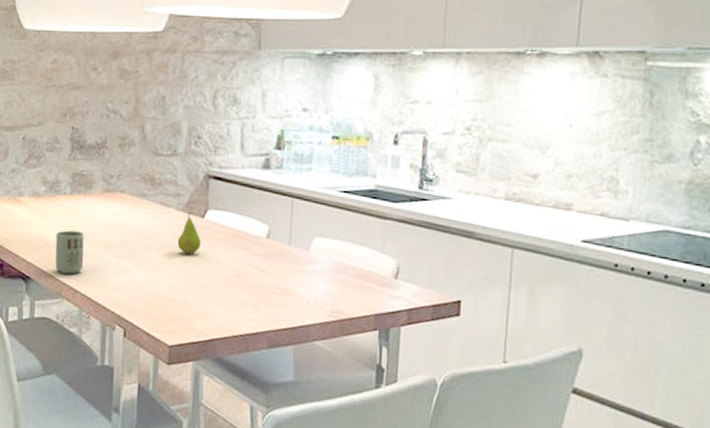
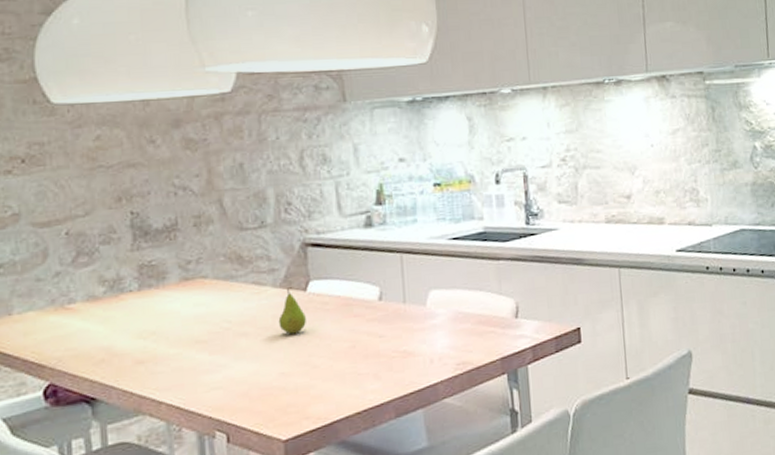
cup: present [55,230,84,274] -> none [125,331,166,386]

